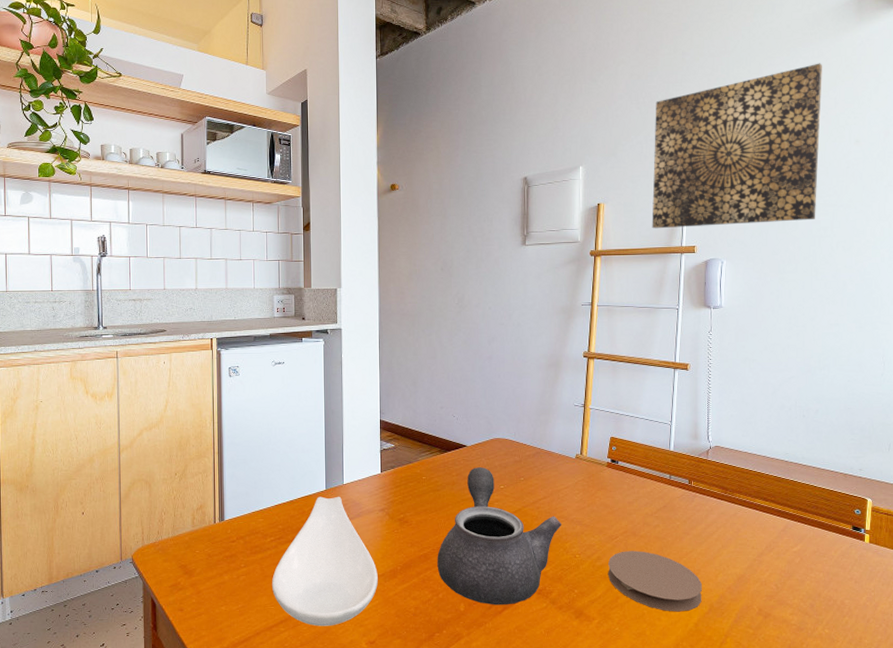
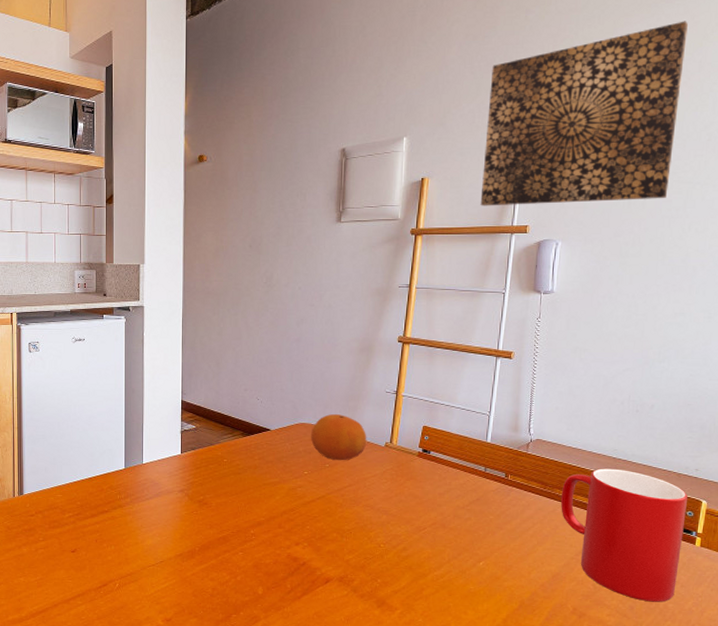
spoon rest: present [271,496,378,627] -> none [69,475,175,602]
teapot: present [437,467,562,605] -> none [236,452,367,591]
fruit: none [505,429,559,474] -> present [310,414,367,461]
coaster: present [607,551,702,612] -> none [413,543,513,607]
cup: none [740,471,855,599] -> present [560,468,688,602]

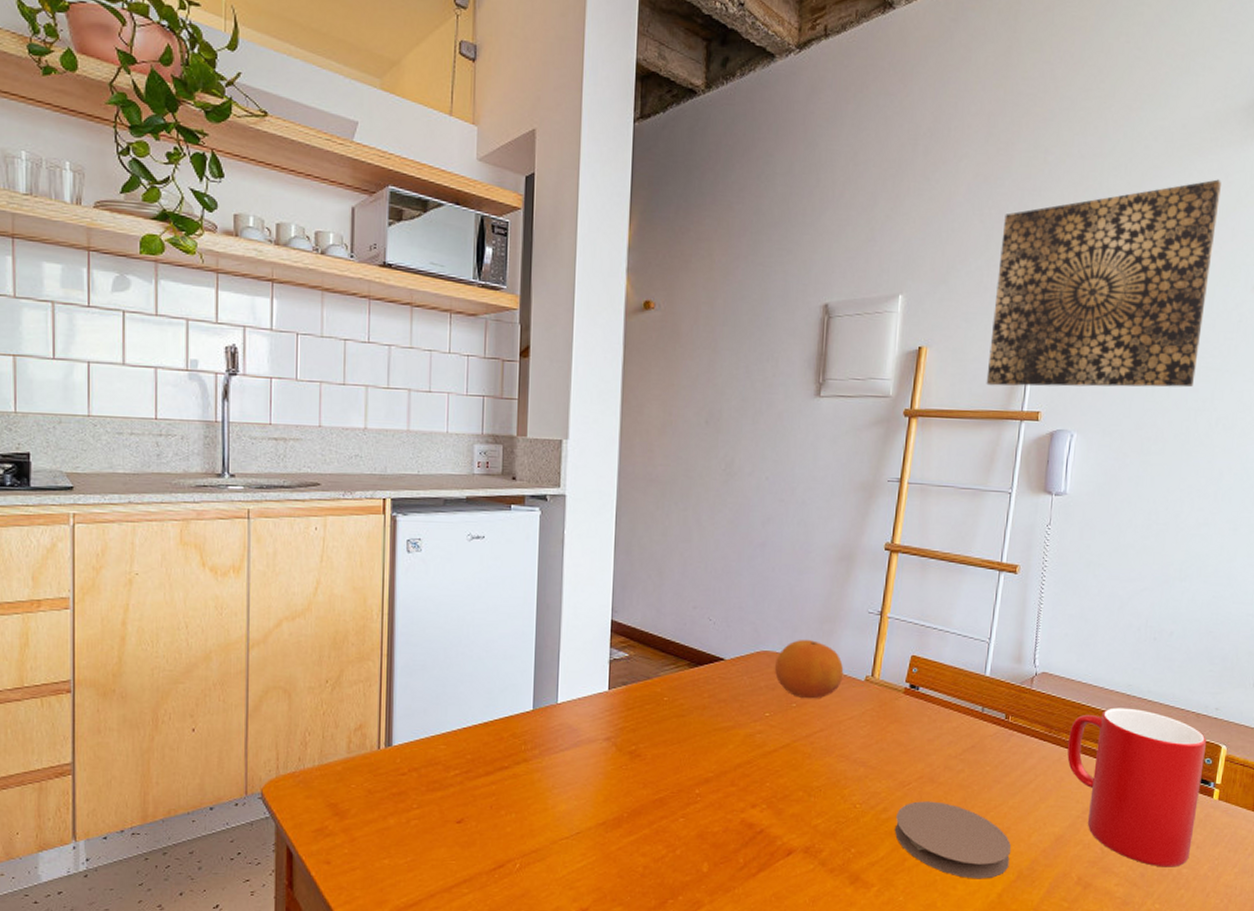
coaster: none [413,543,513,607] -> present [894,801,1011,879]

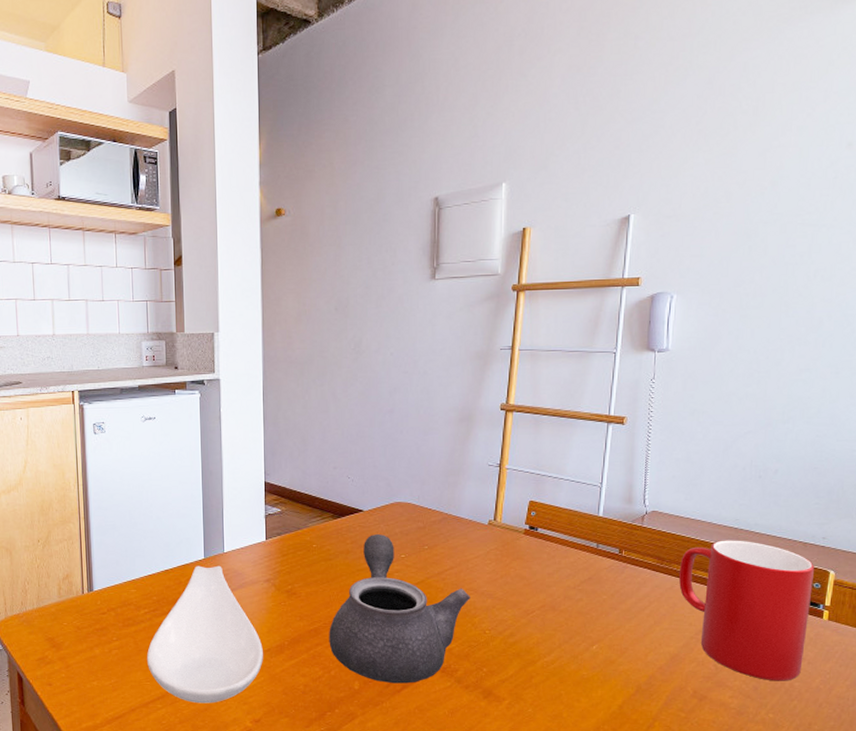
spoon rest: none [453,718,597,888] -> present [146,565,263,704]
teapot: none [676,688,841,866] -> present [329,534,470,684]
fruit: present [774,640,844,699] -> none [407,491,469,542]
coaster: present [894,801,1011,879] -> none [521,627,629,693]
wall art: present [986,179,1221,388] -> none [588,45,812,258]

